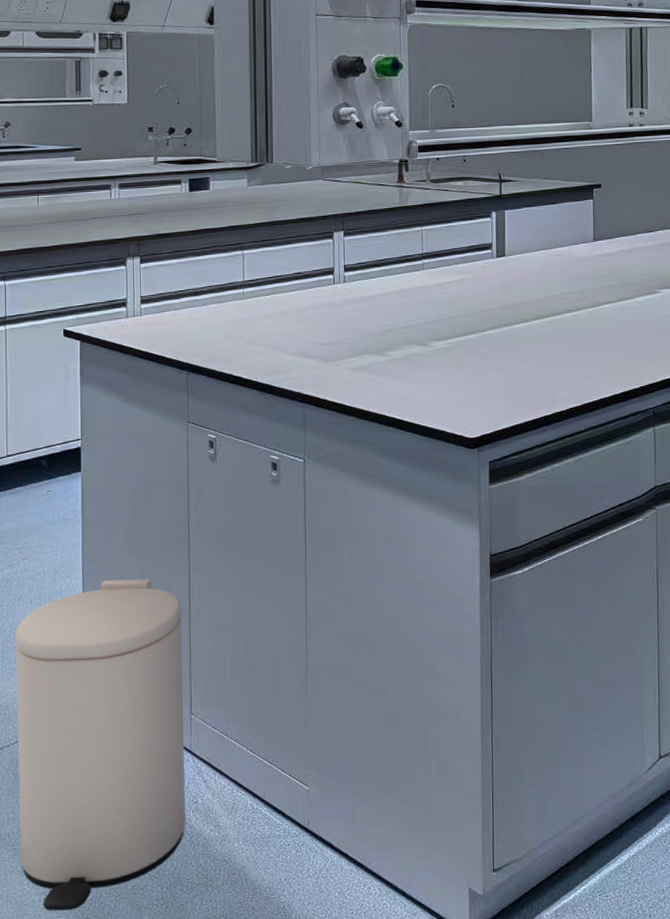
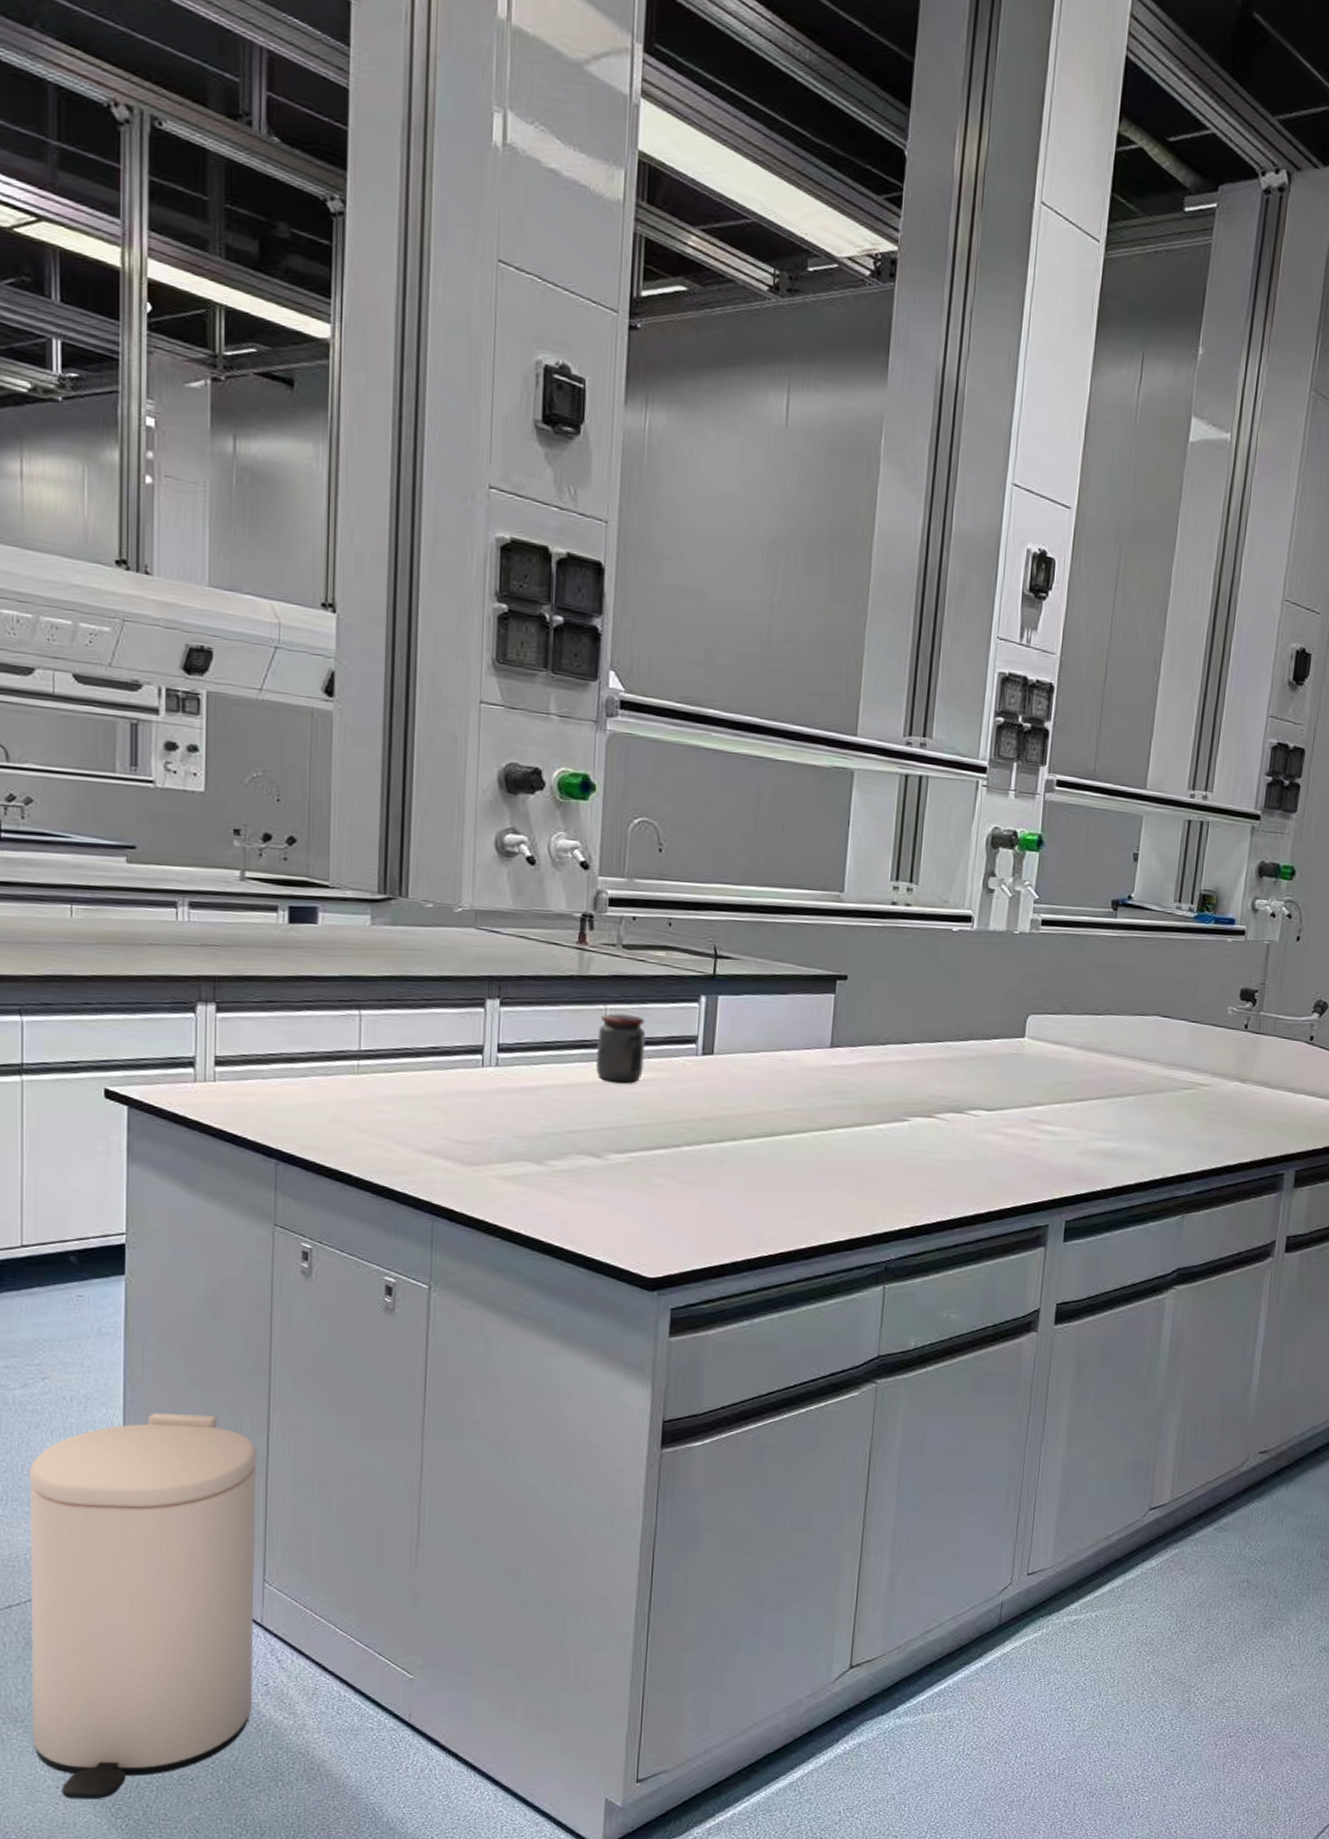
jar: none [417,232,454,286] -> present [596,1013,646,1084]

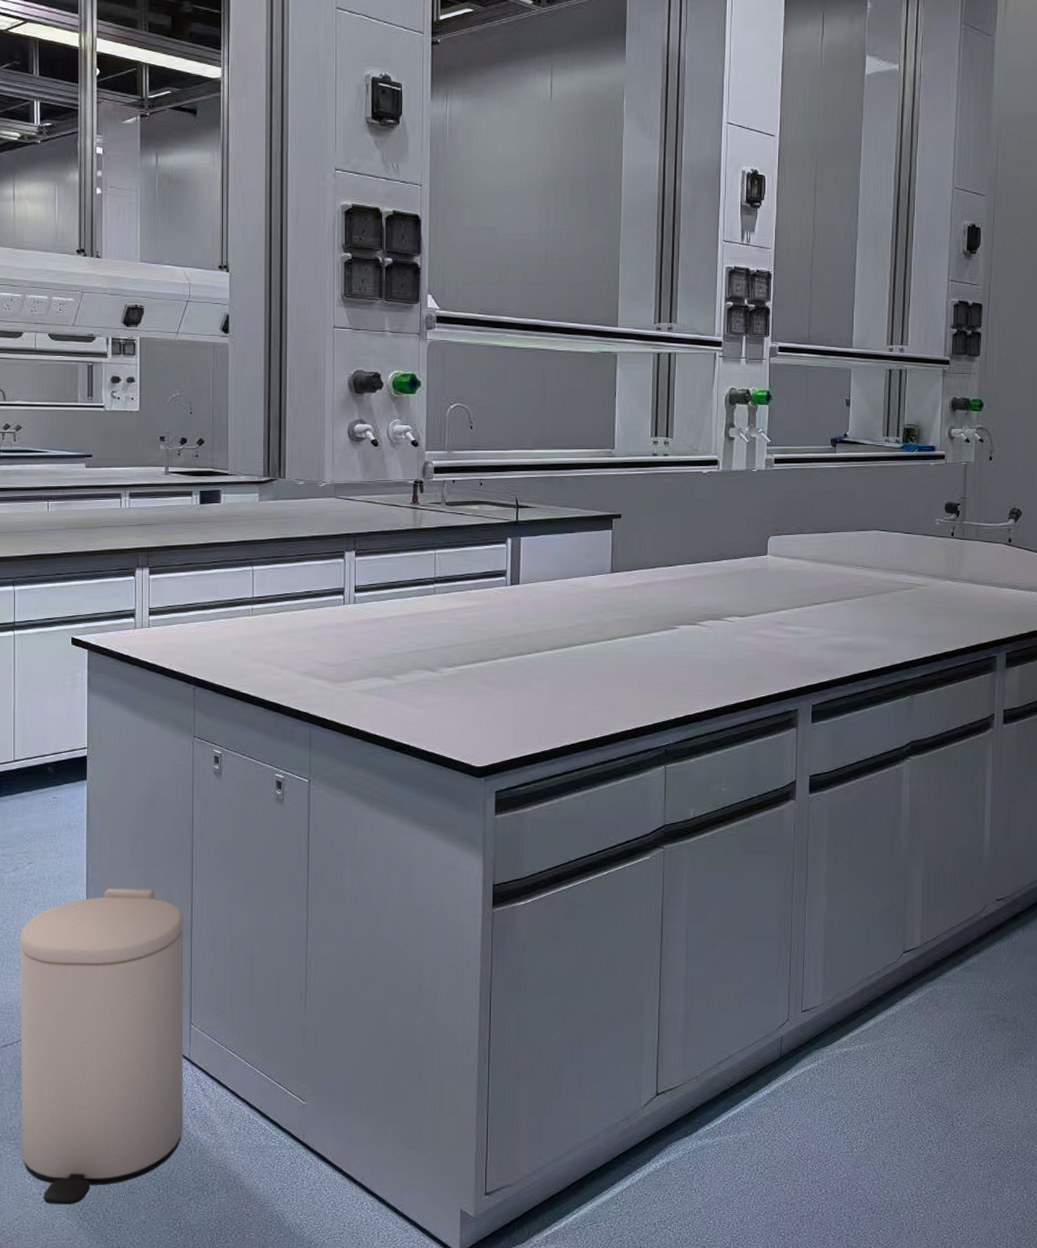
jar: present [596,1013,646,1084] -> none [430,557,467,612]

